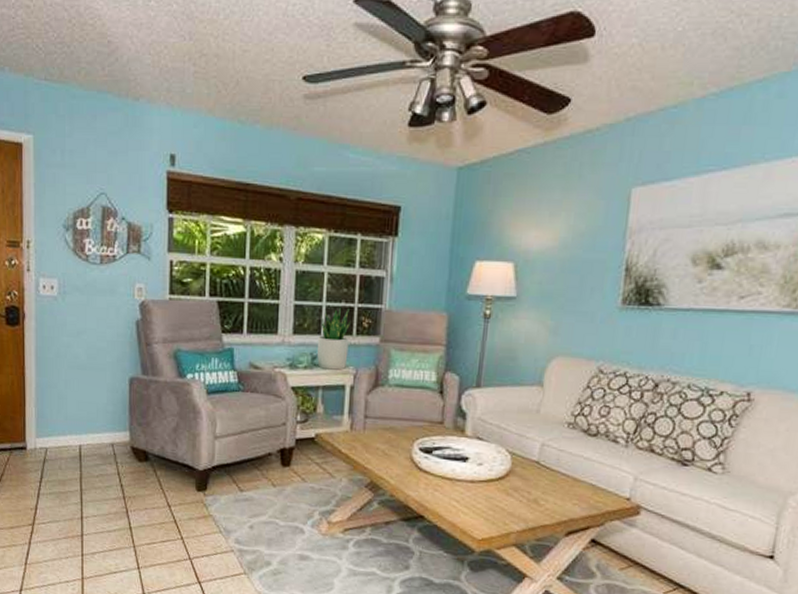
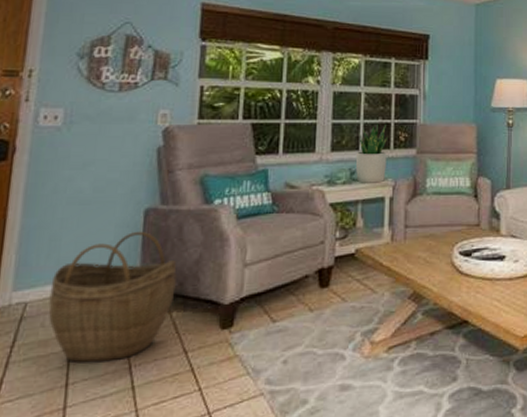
woven basket: none [63,397,159,505] -> present [48,231,177,363]

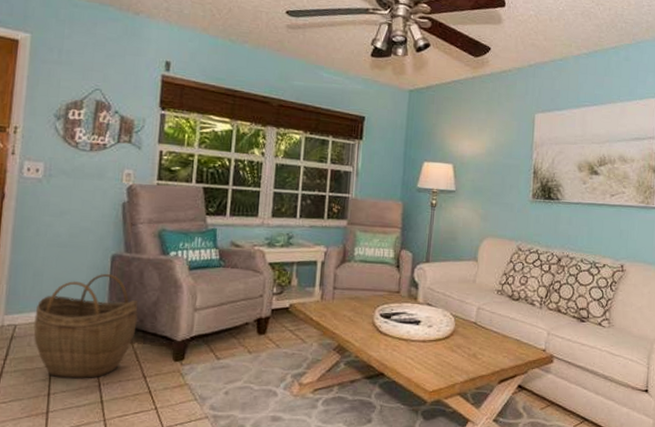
planter: present [356,123,387,183] -> none [293,195,322,248]

